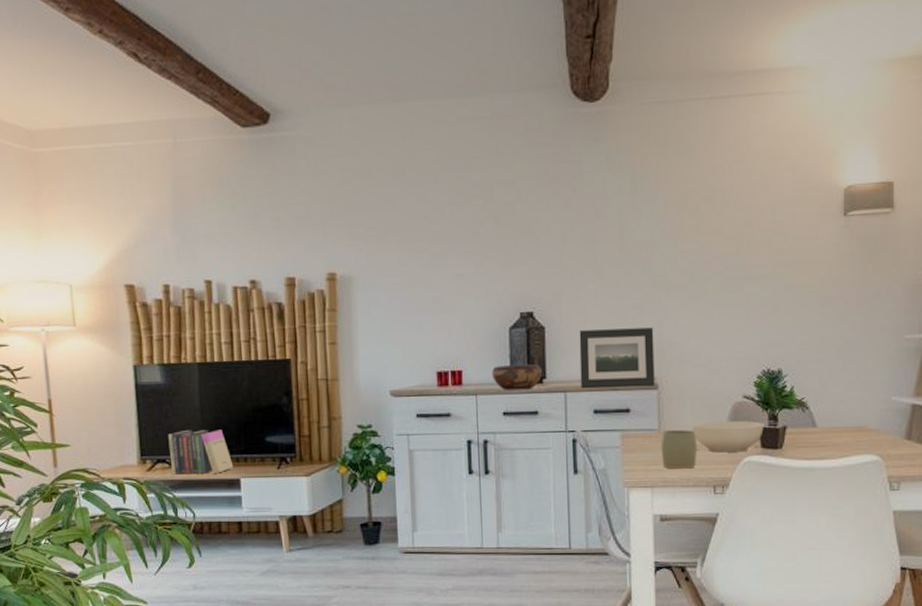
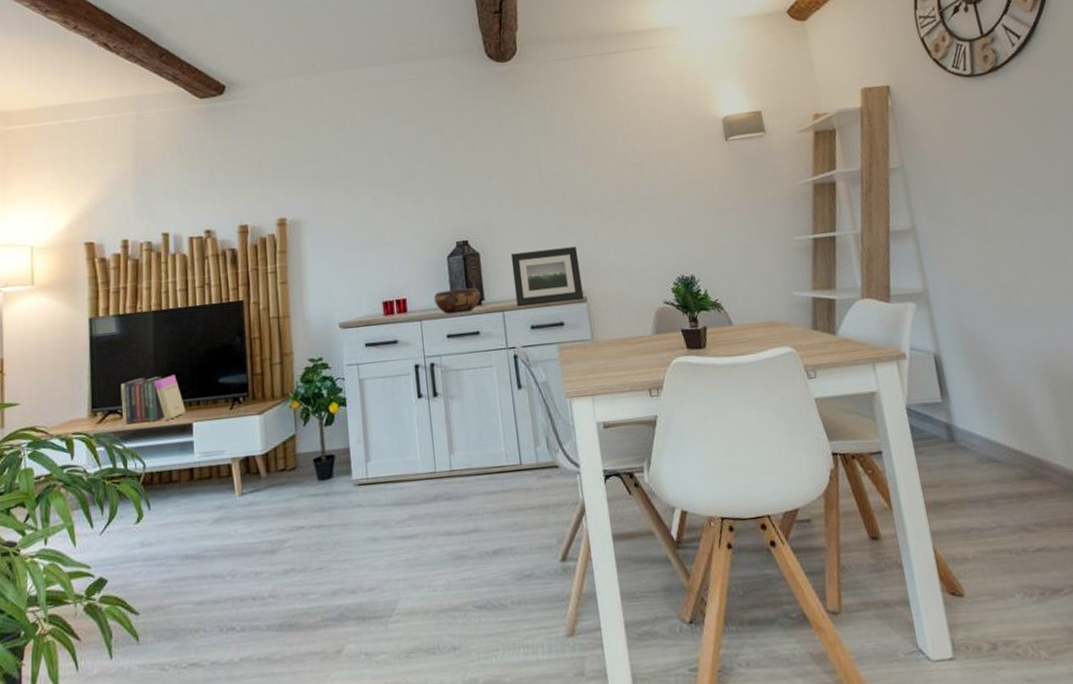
mug: present [660,430,698,469] -> none [595,337,631,376]
bowl: present [691,420,765,453] -> none [621,324,687,357]

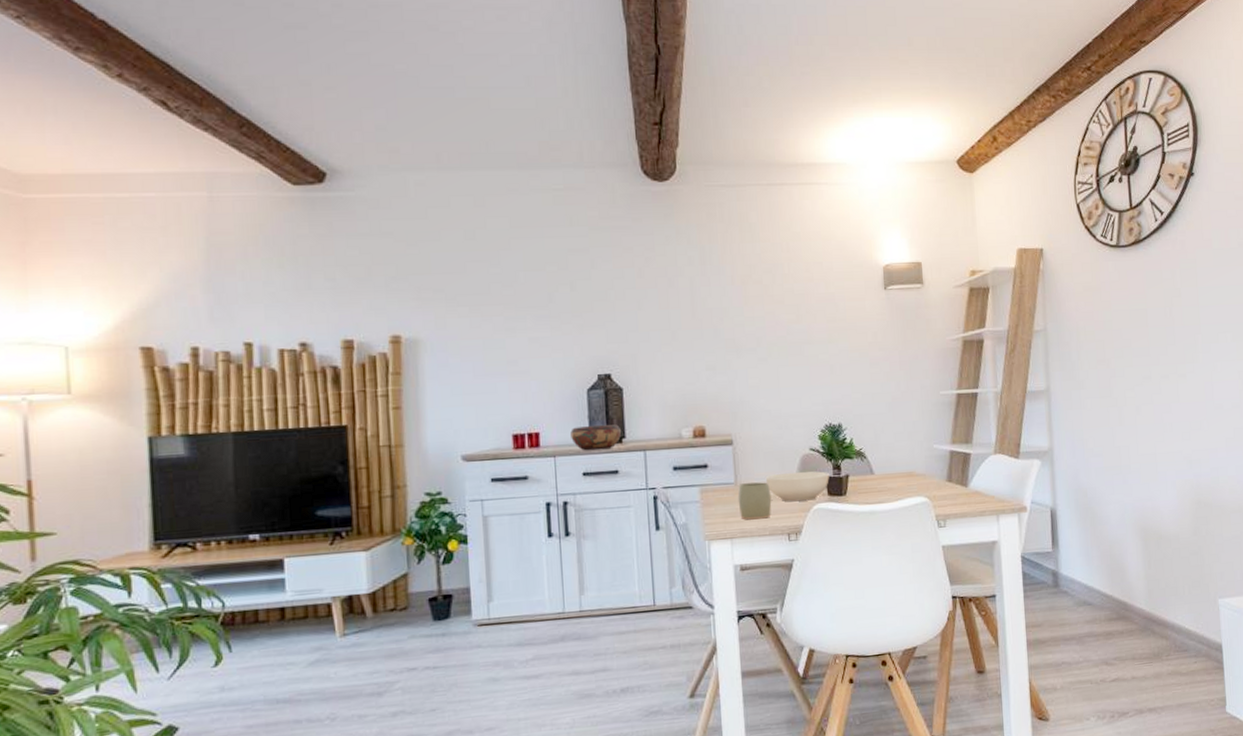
books: present [120,375,186,425] -> none [191,505,276,560]
picture frame: present [510,246,584,307] -> none [656,387,730,447]
mug: none [595,337,631,376] -> present [737,482,772,520]
bowl: none [621,324,687,357] -> present [765,471,830,502]

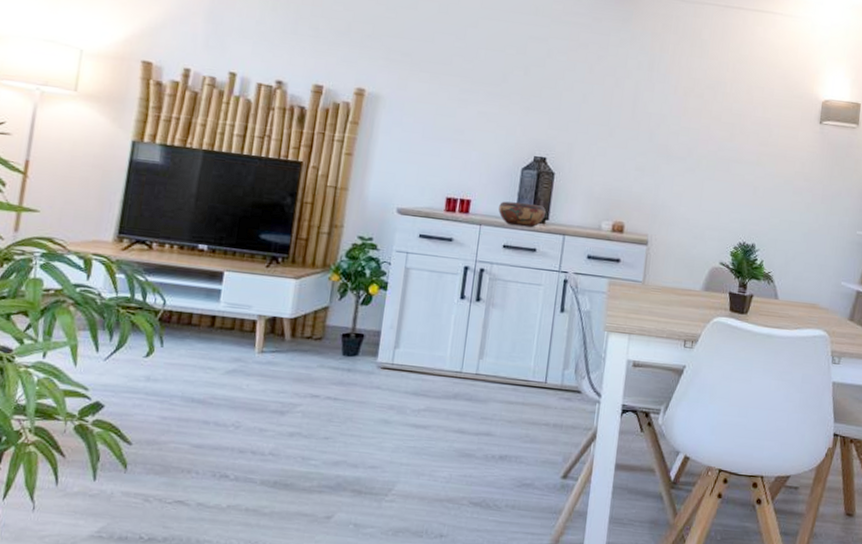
mug: present [737,482,772,520] -> none [642,283,676,322]
bowl: present [765,471,830,502] -> none [672,280,736,313]

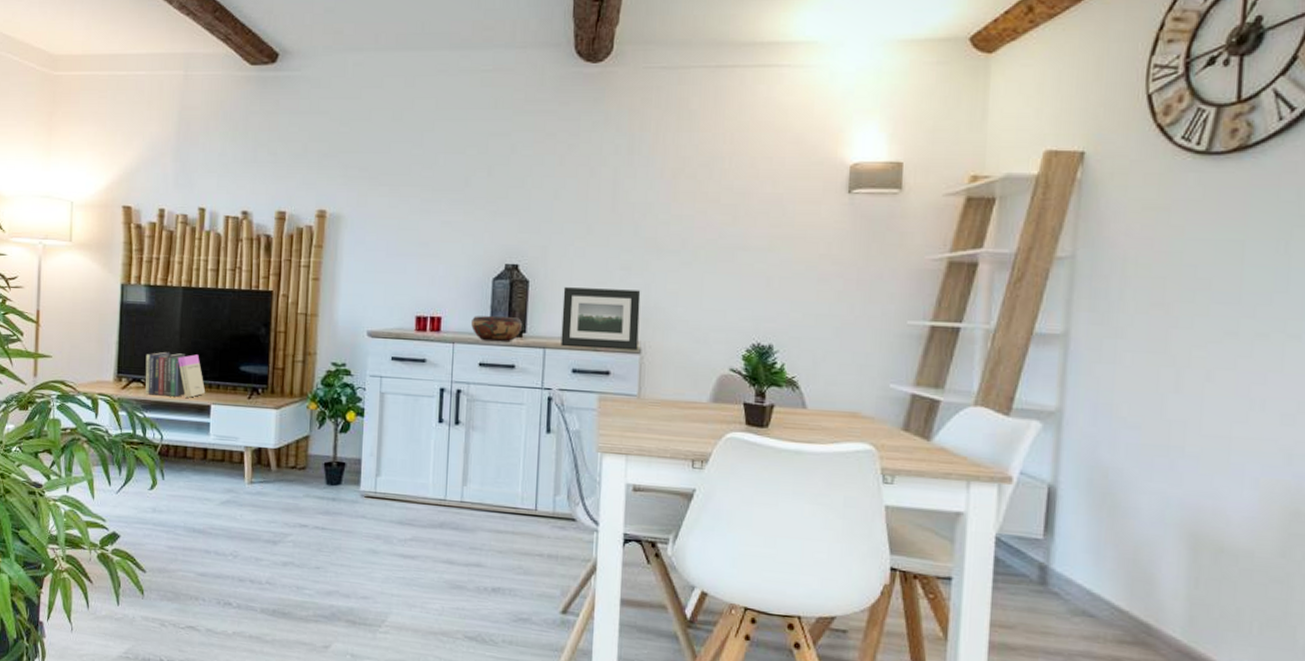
books: none [150,214,220,263] -> present [145,351,206,398]
picture frame: none [578,181,651,242] -> present [560,287,641,351]

